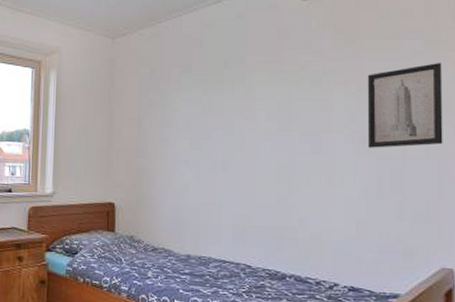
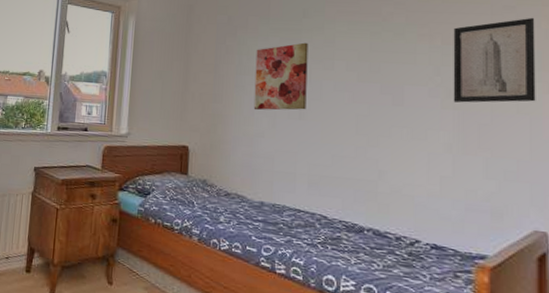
wall art: none [178,93,230,164] -> present [253,42,308,111]

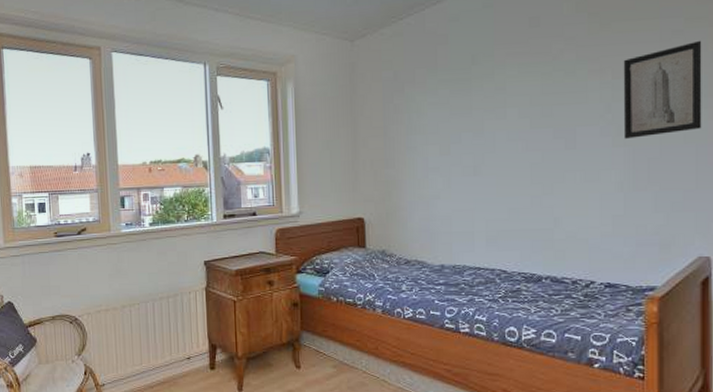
wall art: present [253,42,308,111] -> none [426,92,480,171]

